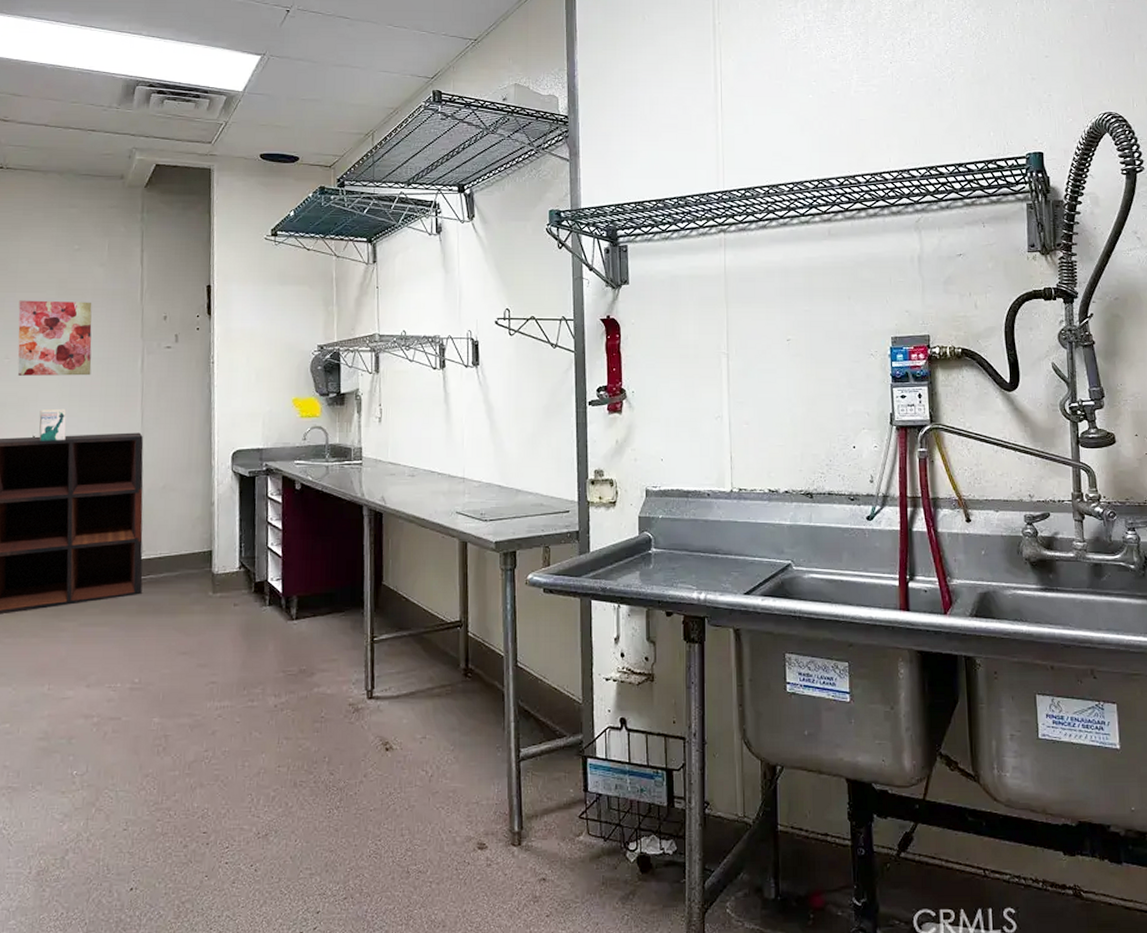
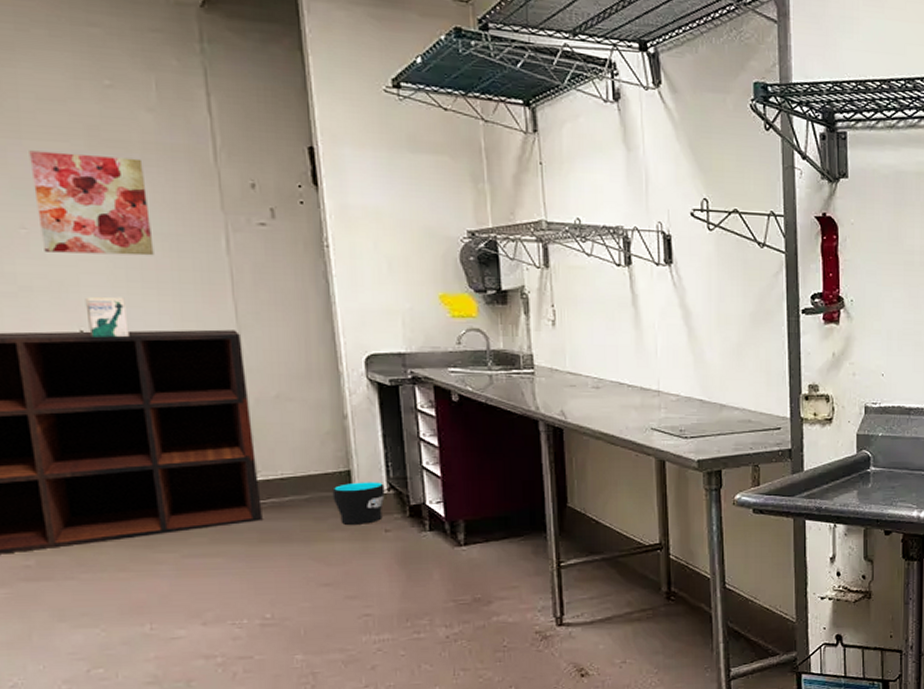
cup sleeve: none [196,561,237,599] -> present [332,482,385,525]

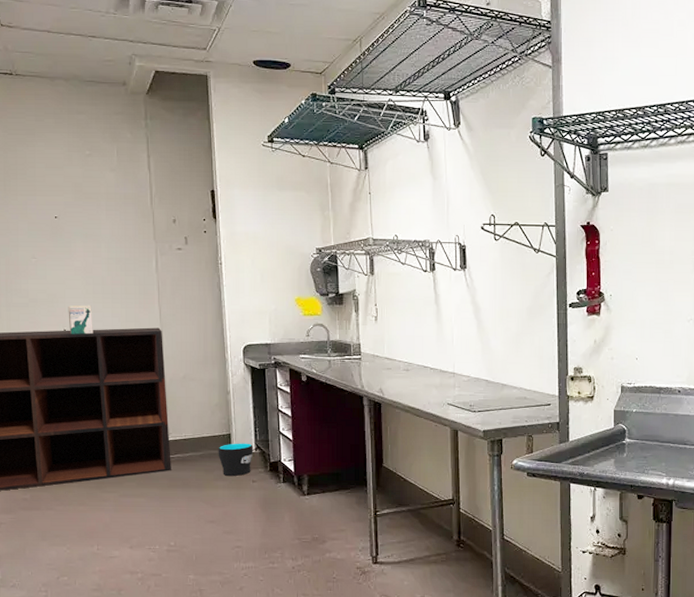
wall art: present [29,150,154,256] -> none [40,203,111,275]

